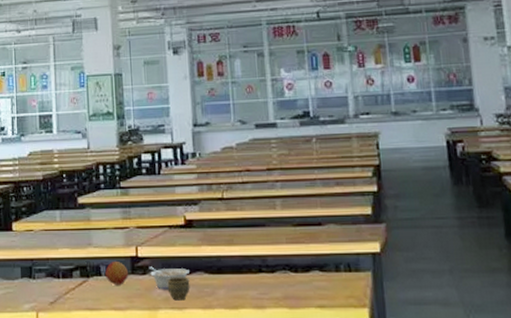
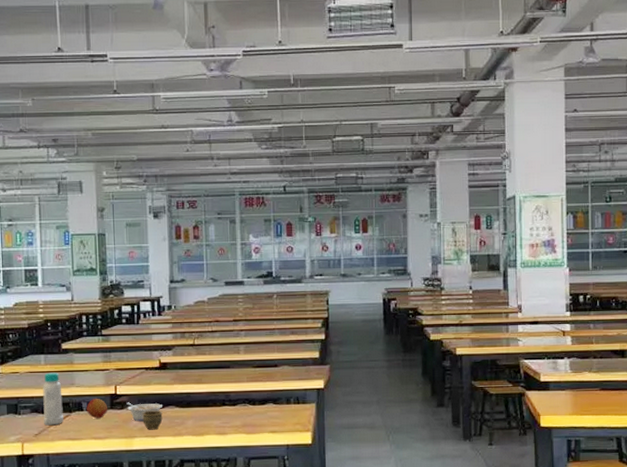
bottle: none [58,230,82,293] -> present [43,372,64,426]

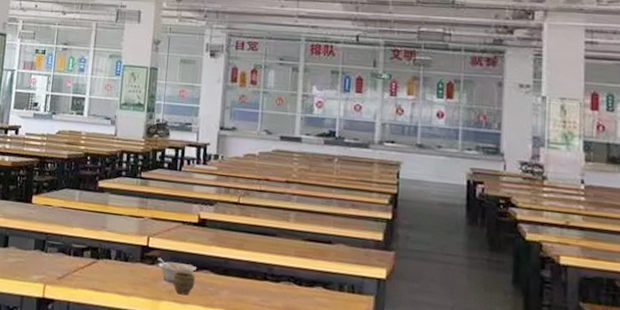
bottle: present [43,372,64,426] -> none [68,210,93,271]
fruit: present [87,398,108,419] -> none [115,247,138,272]

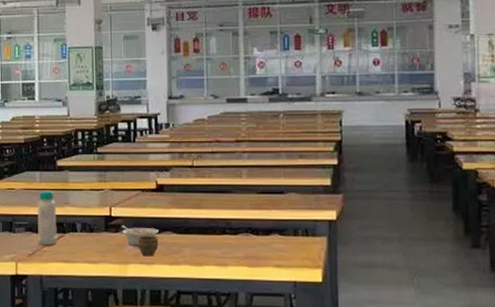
bottle: none [68,210,93,271] -> present [37,190,58,246]

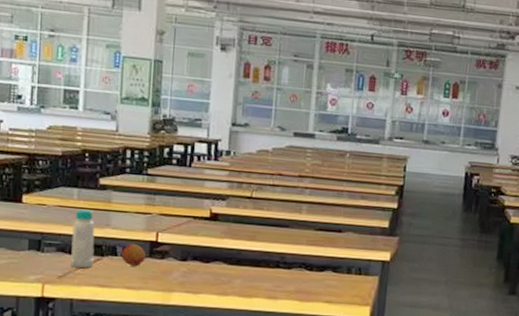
fruit: none [81,219,103,241] -> present [121,243,146,267]
legume: present [121,225,159,247] -> none [167,252,209,275]
cup: present [138,235,159,257] -> none [184,263,208,286]

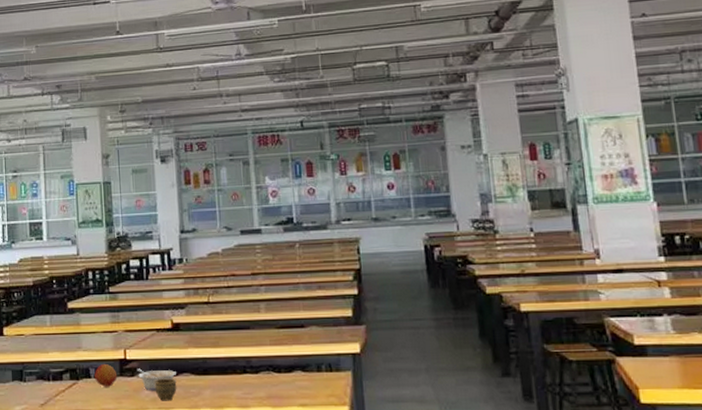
bottle: present [69,209,95,269] -> none [48,334,71,395]
legume: none [167,252,209,275] -> present [137,368,176,391]
cup: none [184,263,208,286] -> present [154,378,177,401]

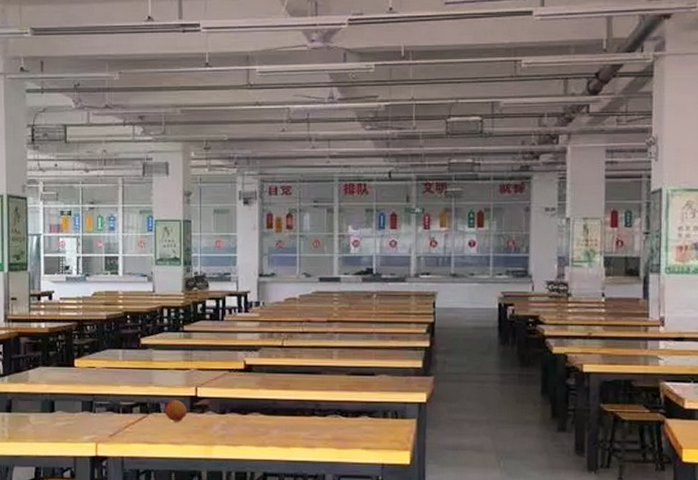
legume: present [137,368,176,391] -> none [207,406,246,428]
cup: present [154,378,177,401] -> none [224,416,246,438]

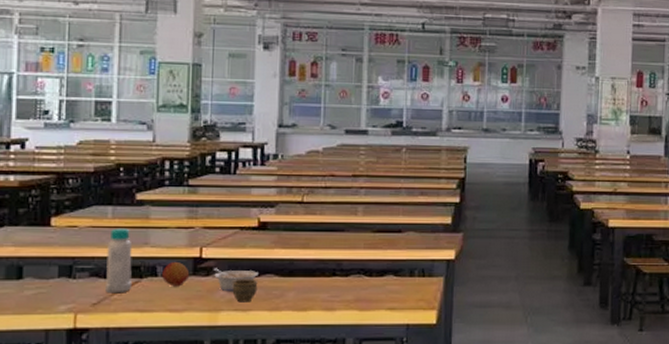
bottle: none [118,369,141,427] -> present [104,228,133,293]
legume: none [207,406,246,428] -> present [213,268,258,292]
cup: none [224,416,246,438] -> present [232,279,258,303]

